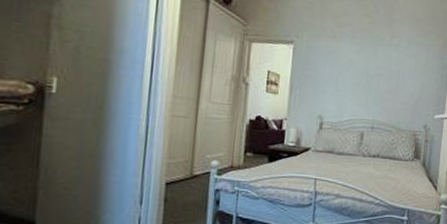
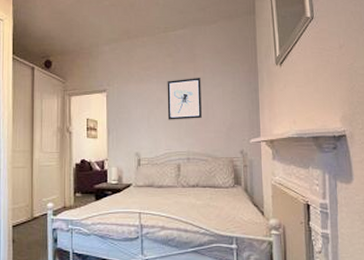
wall art: none [357,42,396,88] -> present [167,78,202,120]

